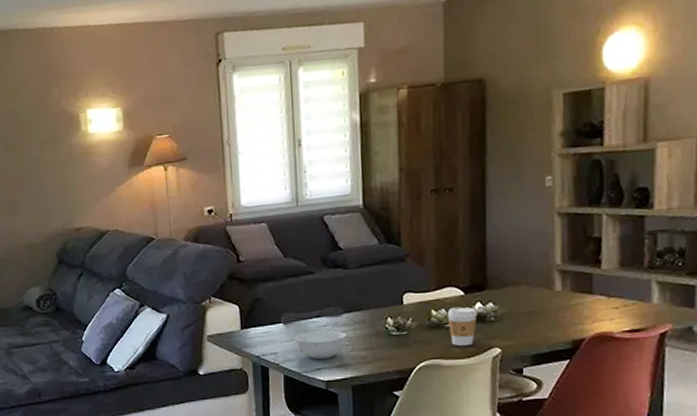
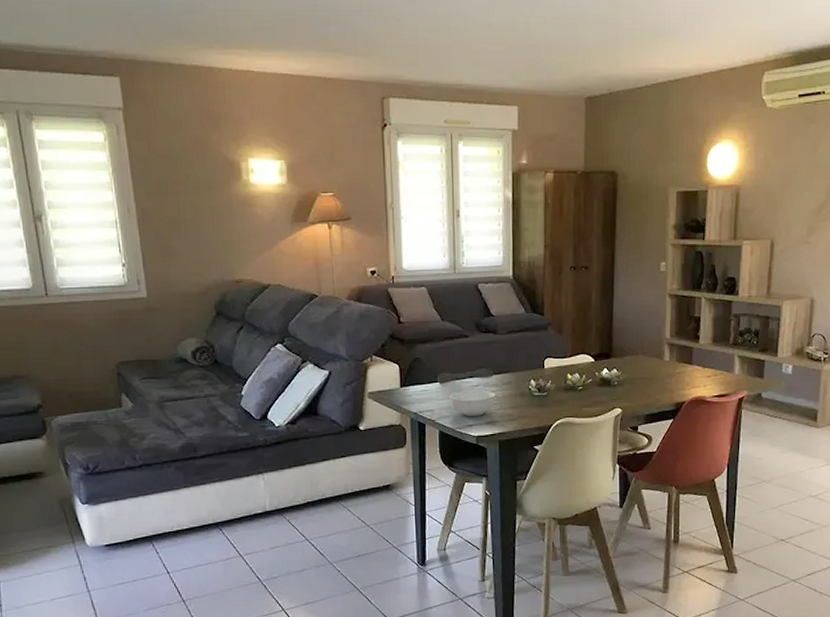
coffee cup: present [448,307,478,347] -> none [581,372,604,407]

